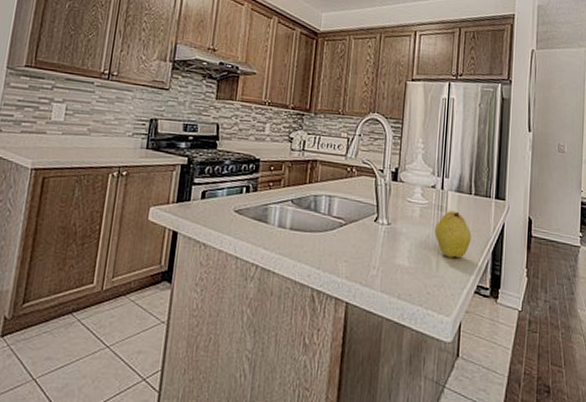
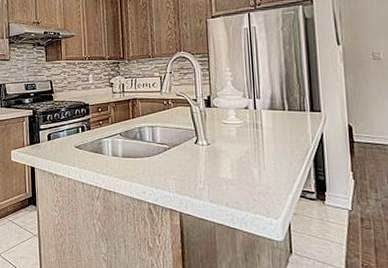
fruit: present [434,210,472,259] -> none [252,127,291,168]

